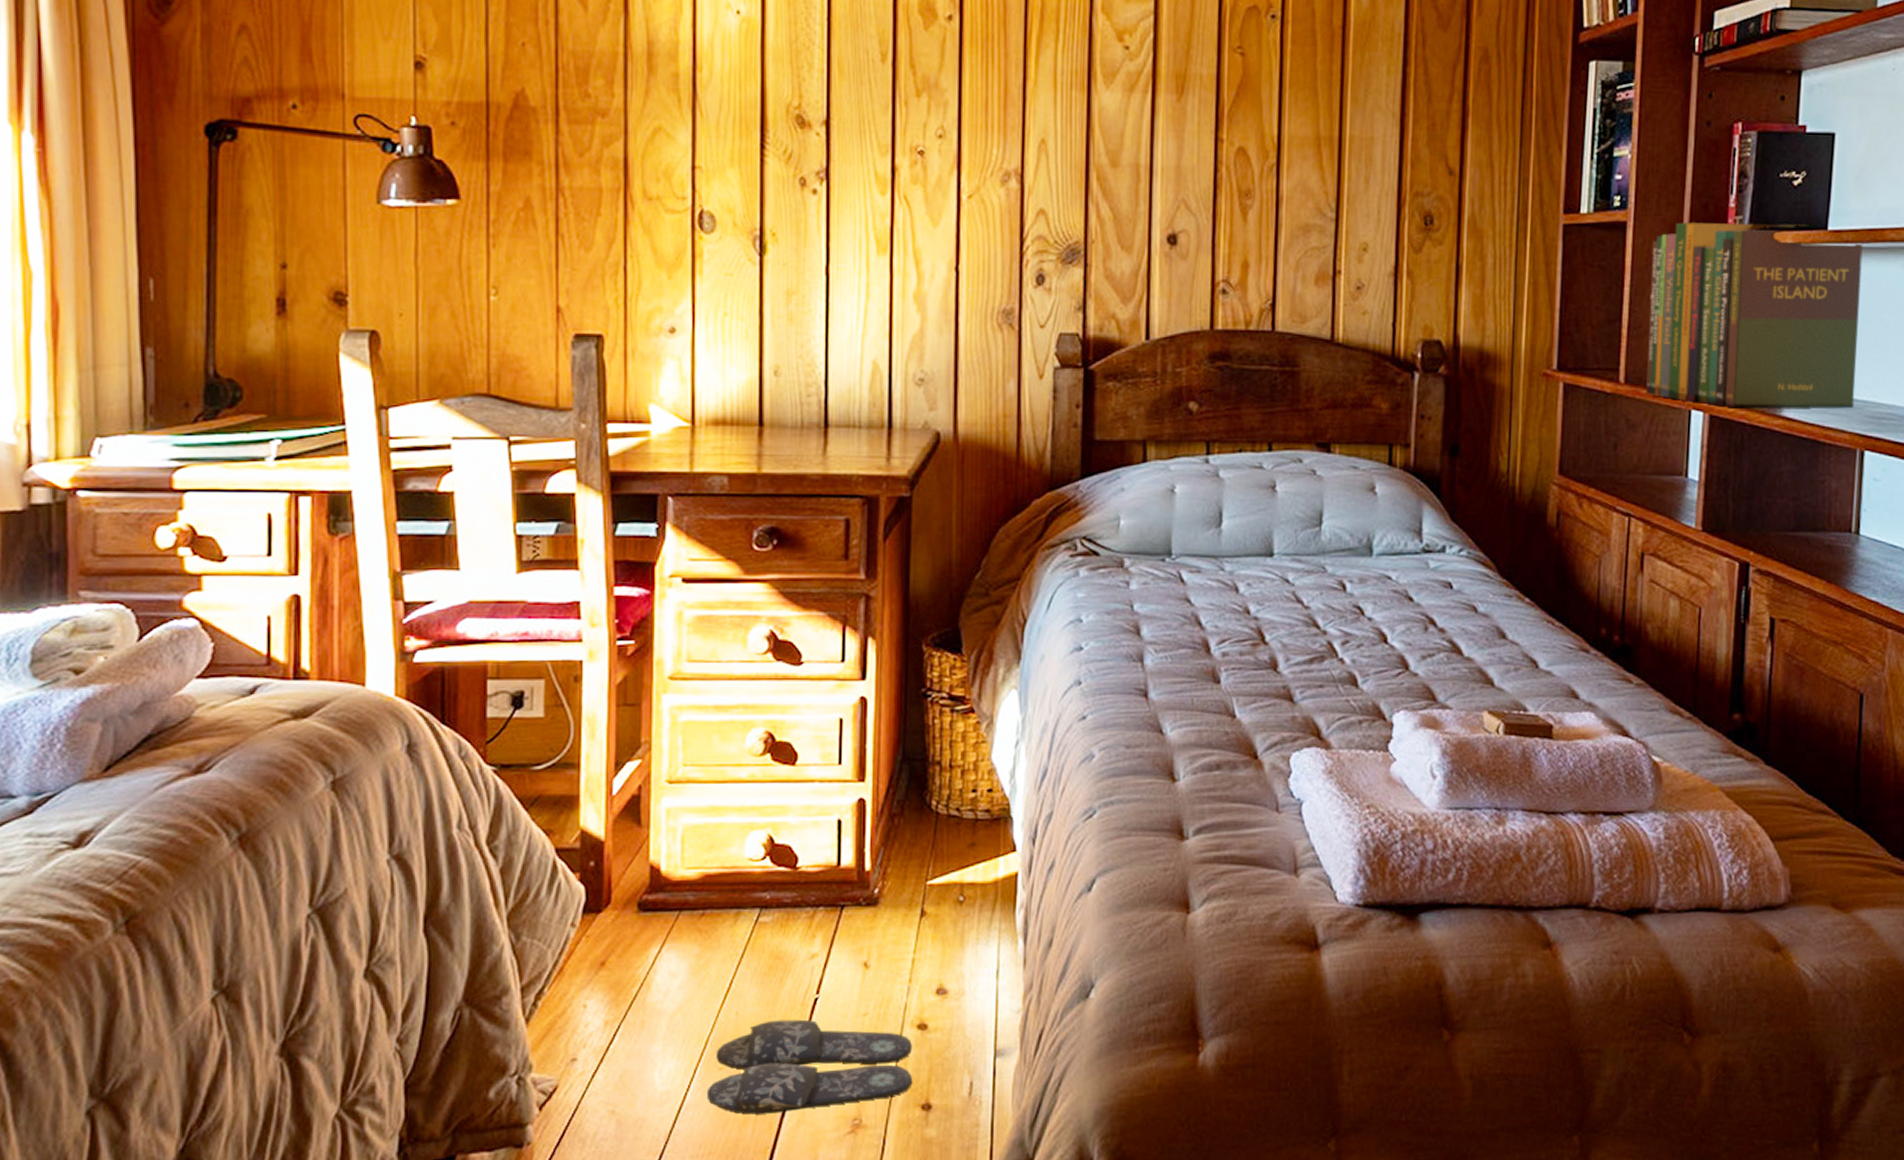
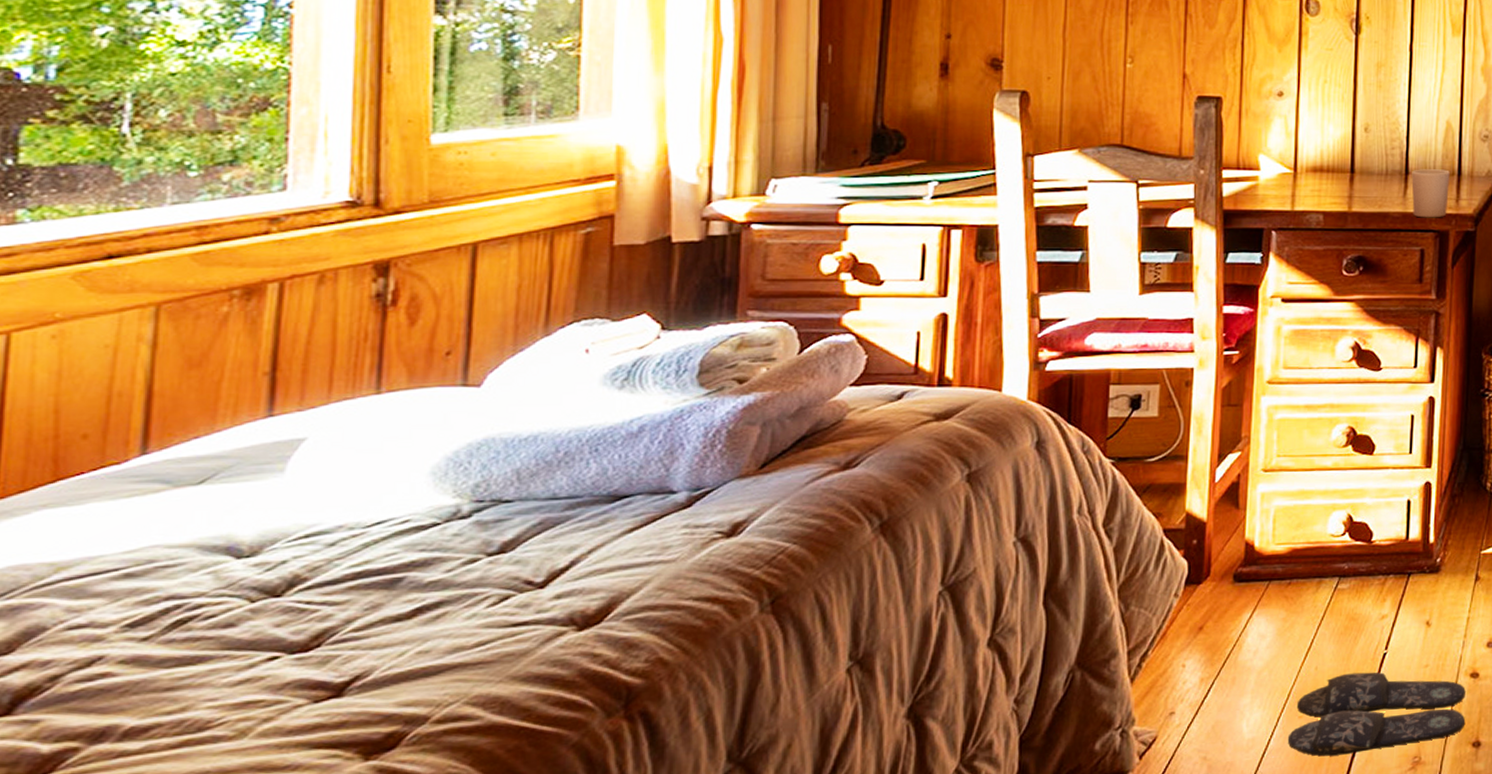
mug: none [832,420,878,481] -> present [1411,169,1450,218]

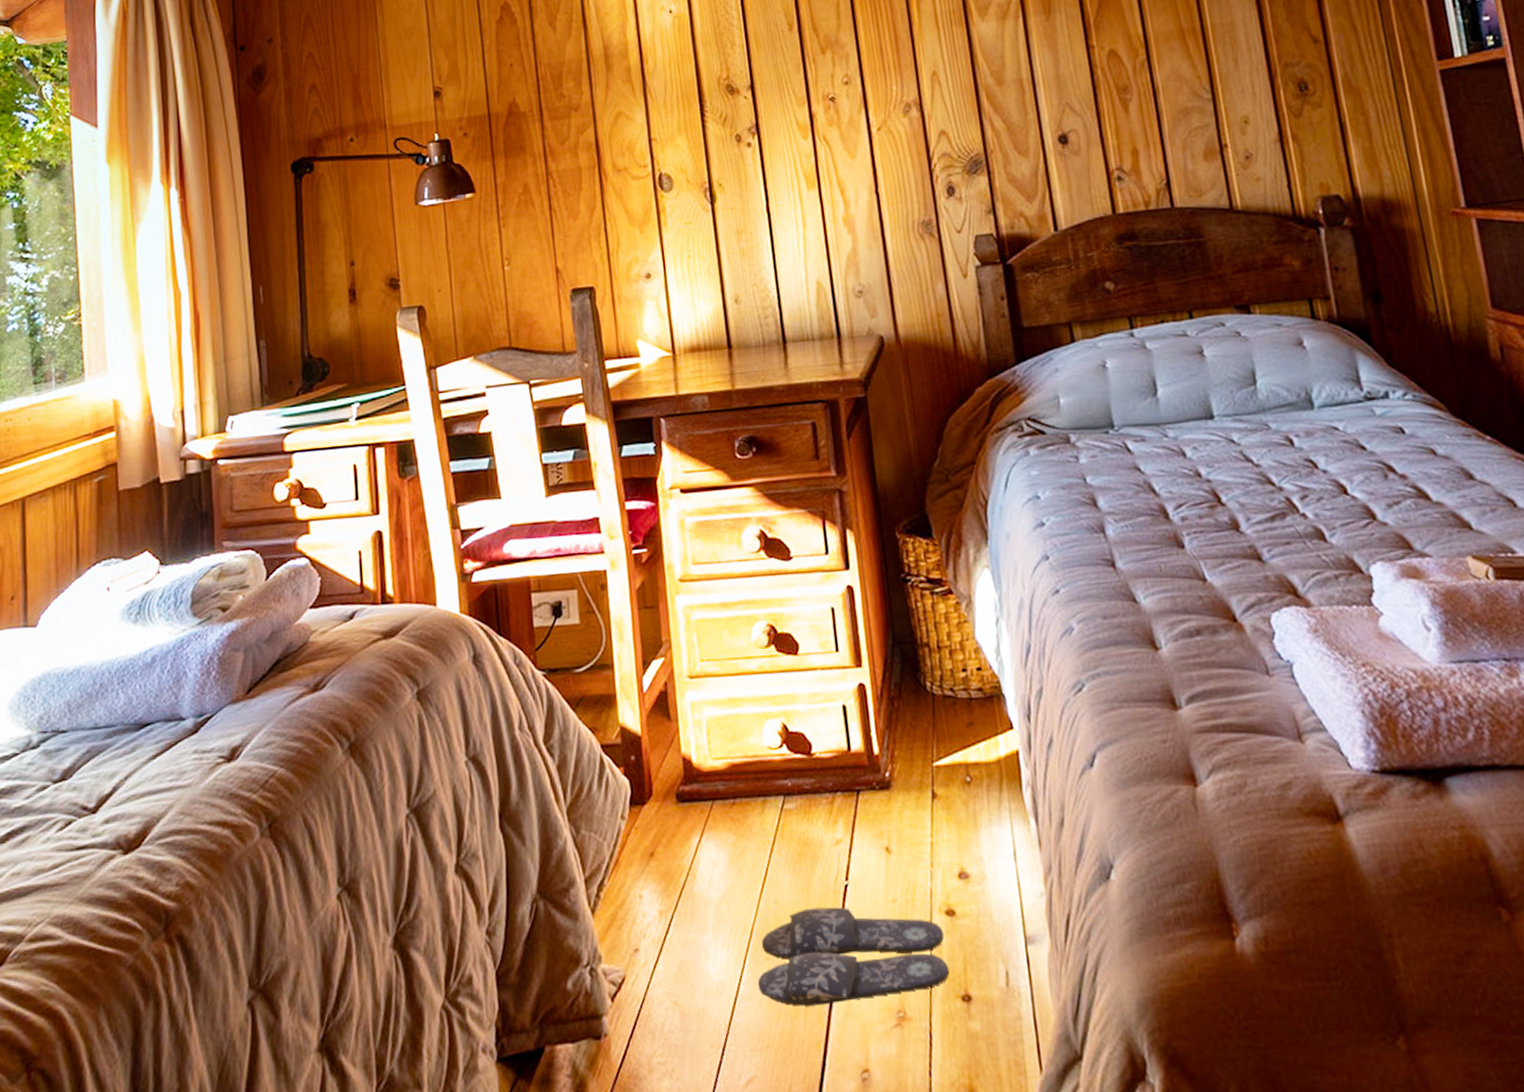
mug: present [1411,169,1450,218] -> none [789,333,833,389]

